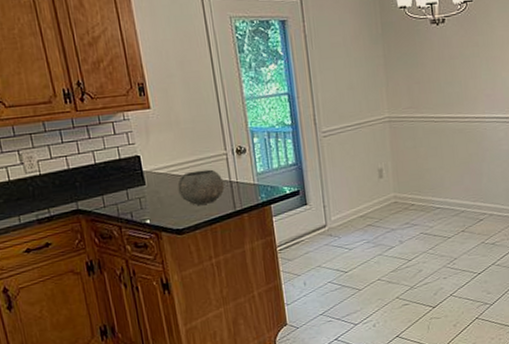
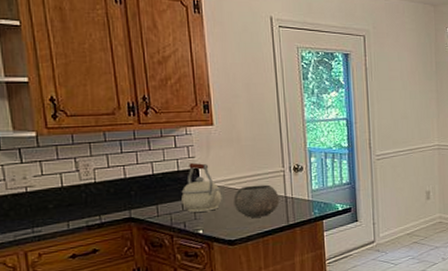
kettle: none [125,149,167,202] -> present [181,162,222,212]

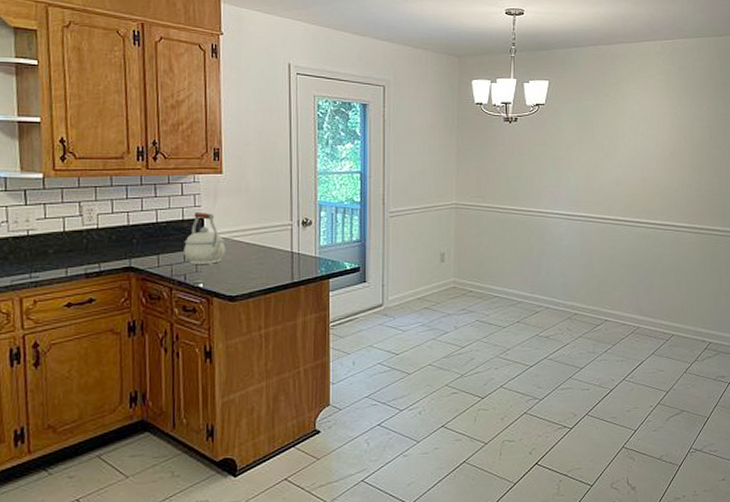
bowl: present [233,184,280,218] -> none [237,238,285,273]

